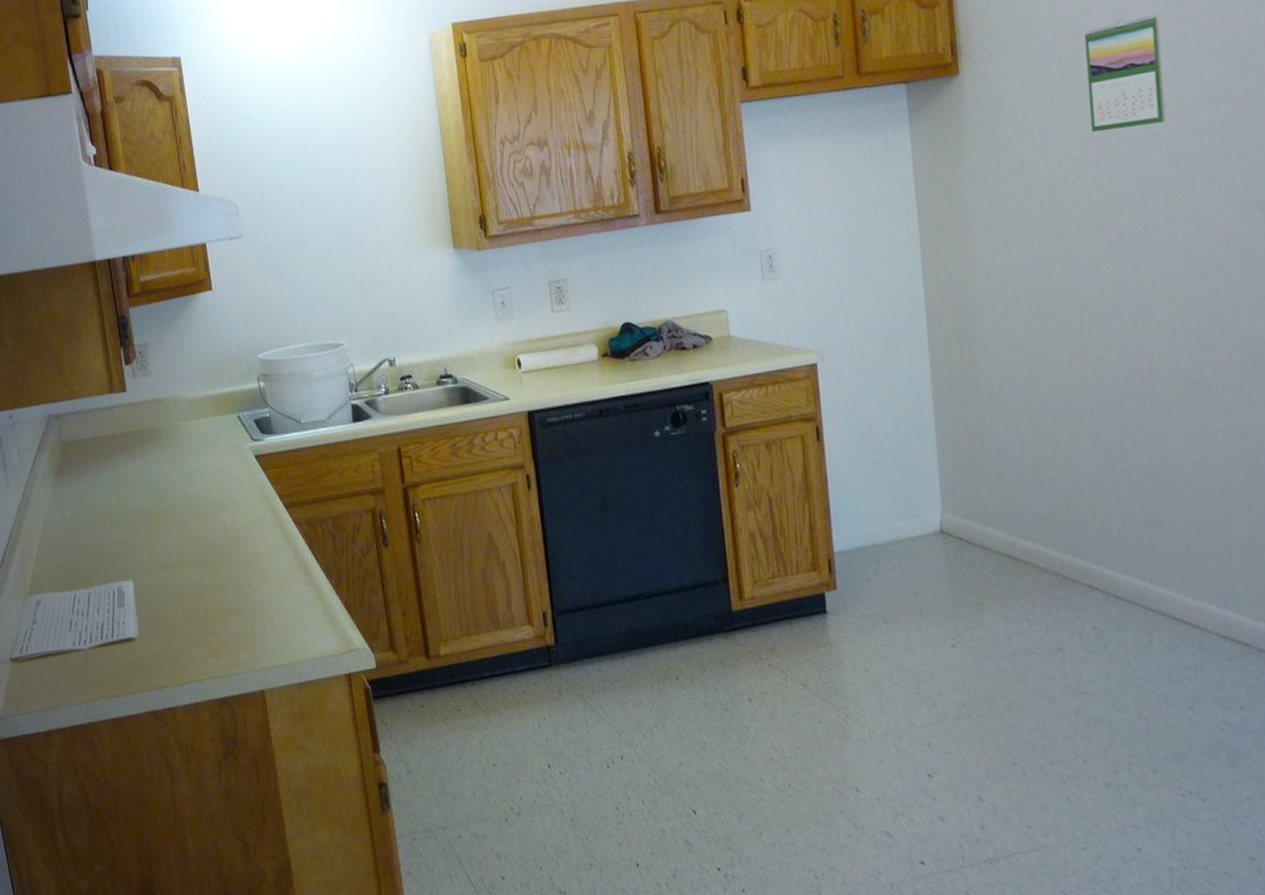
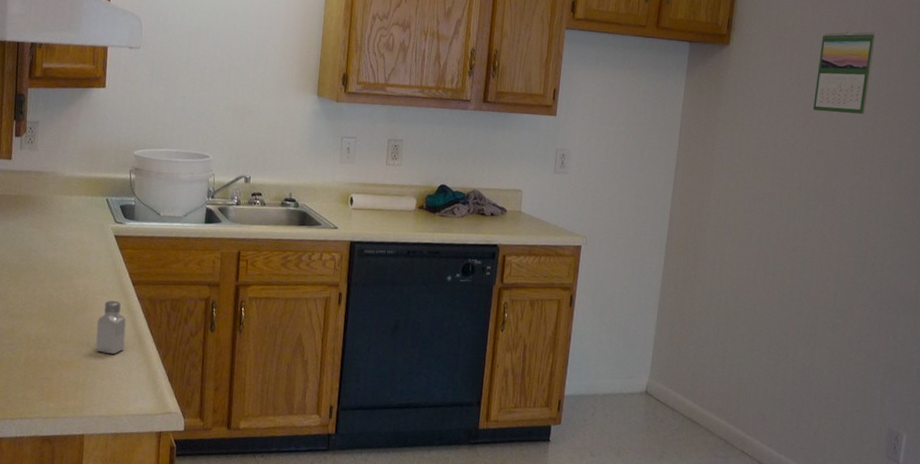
saltshaker: none [254,530,290,593] -> present [95,300,127,354]

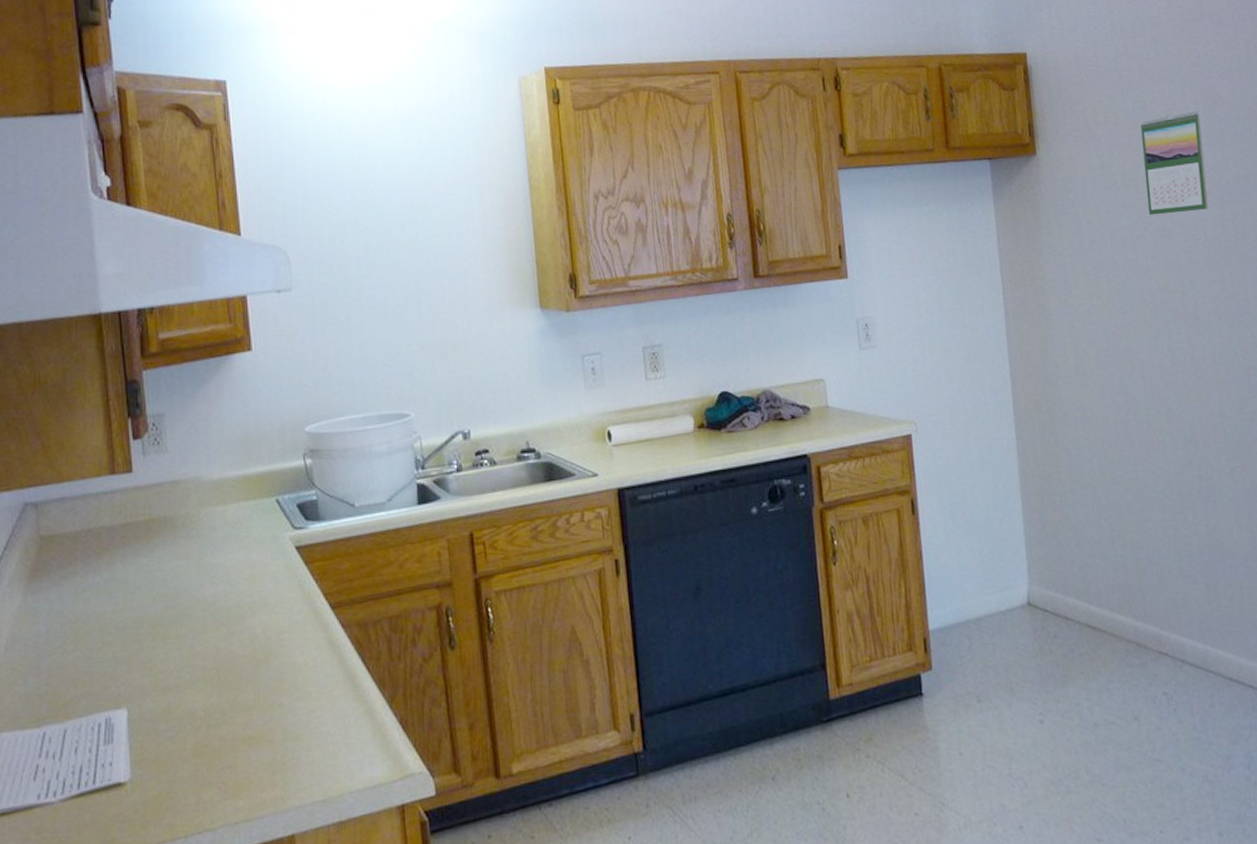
saltshaker: present [95,300,127,354] -> none [289,636,333,713]

